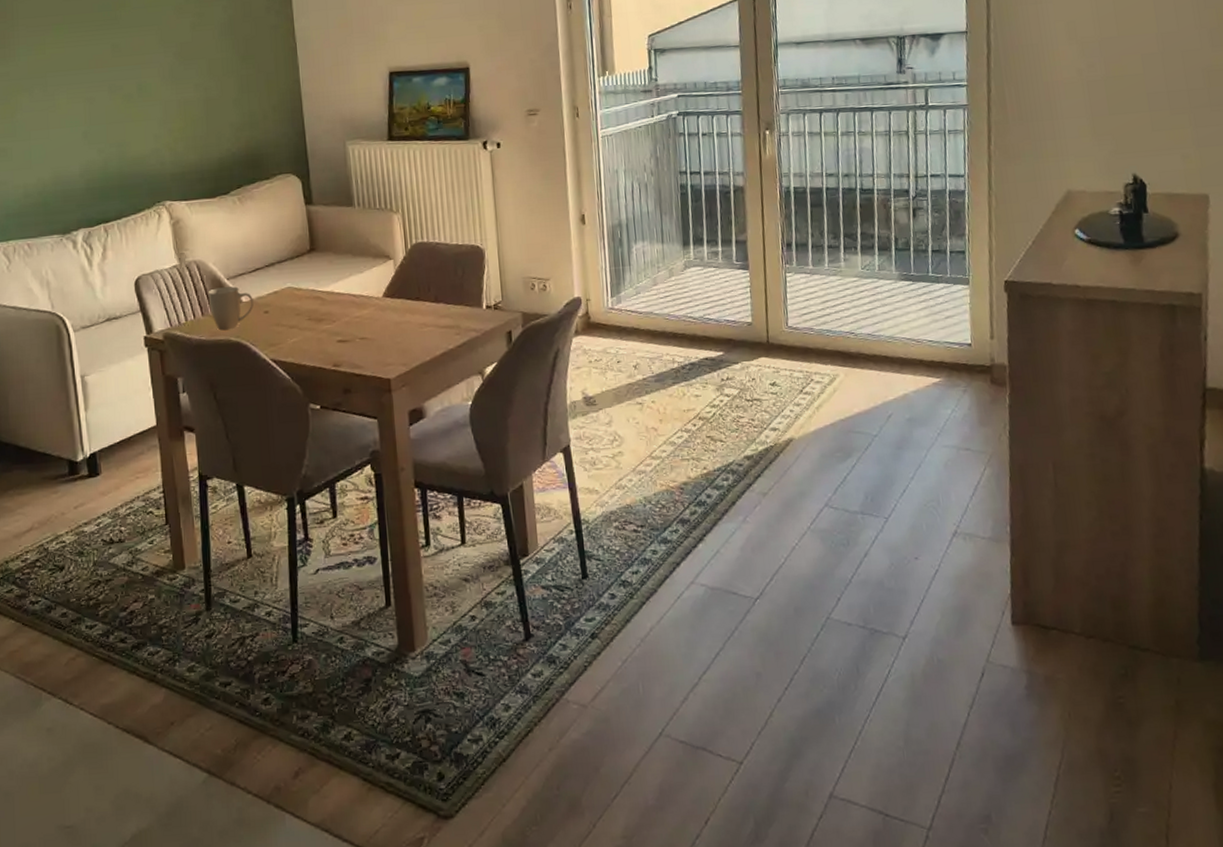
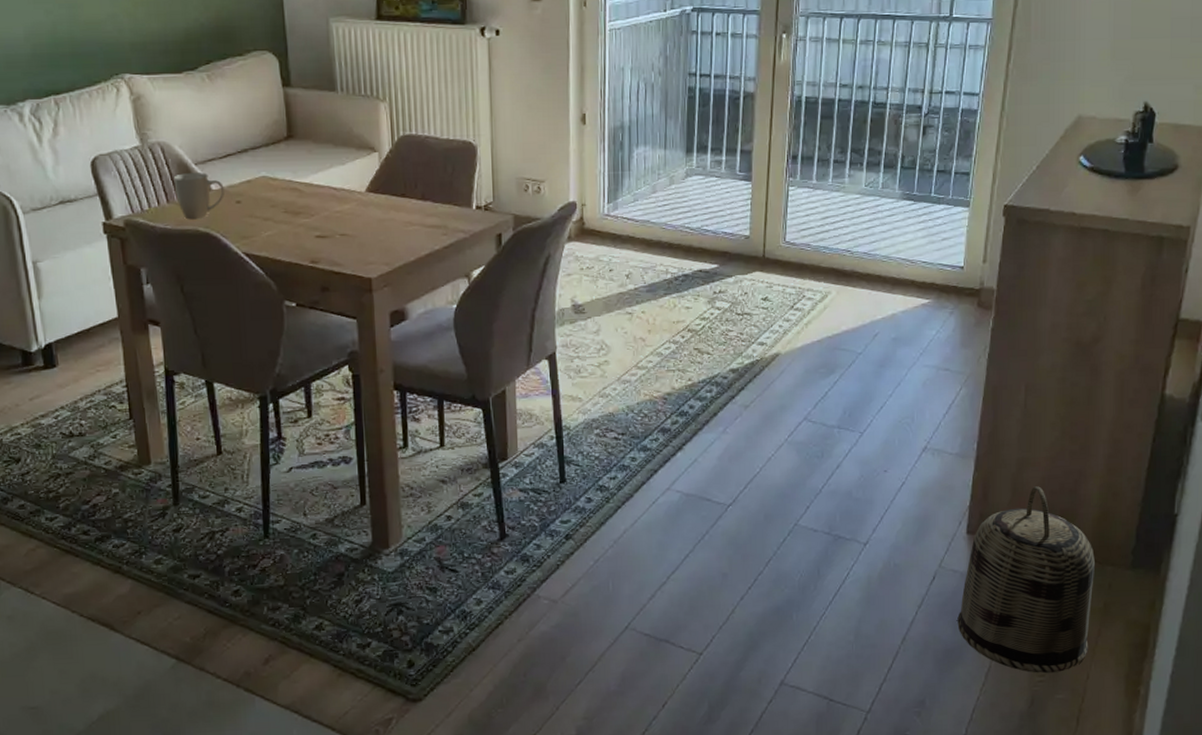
basket: none [1014,571,1166,783] -> present [957,486,1095,673]

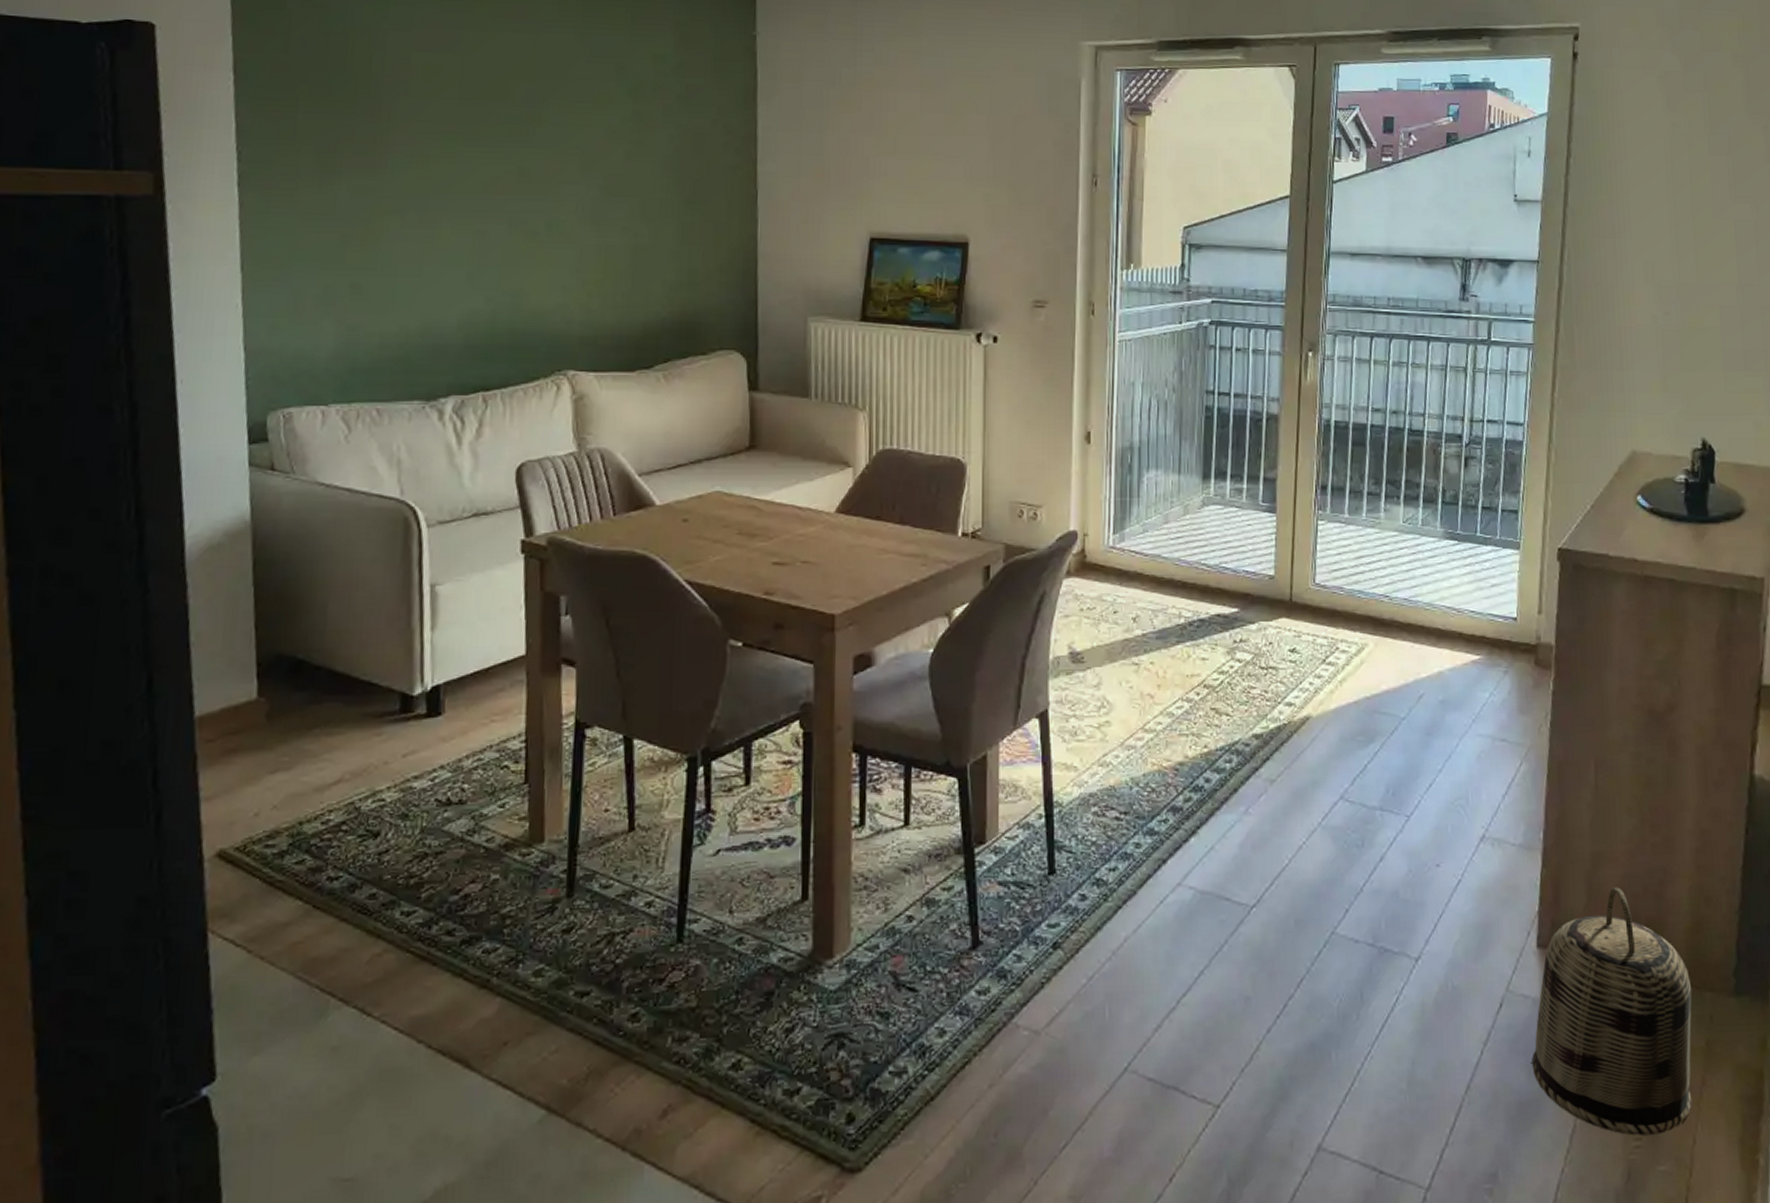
mug: present [173,173,224,220] -> none [611,485,670,540]

